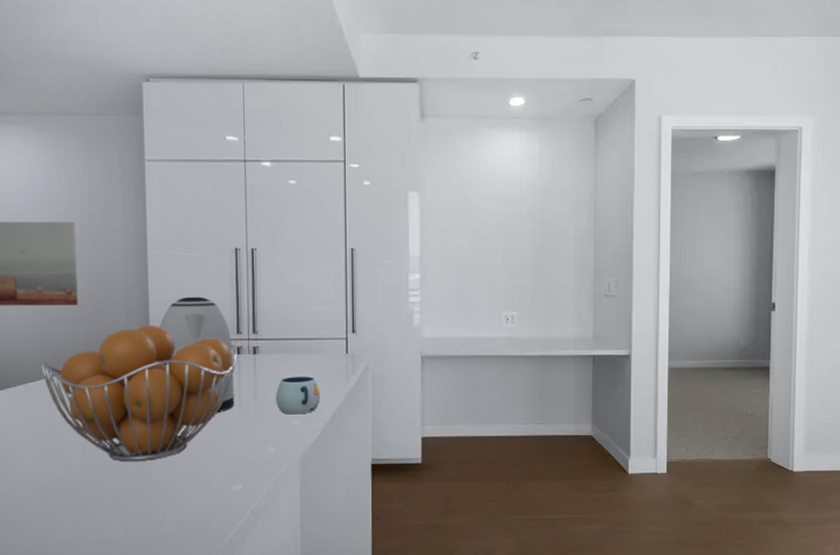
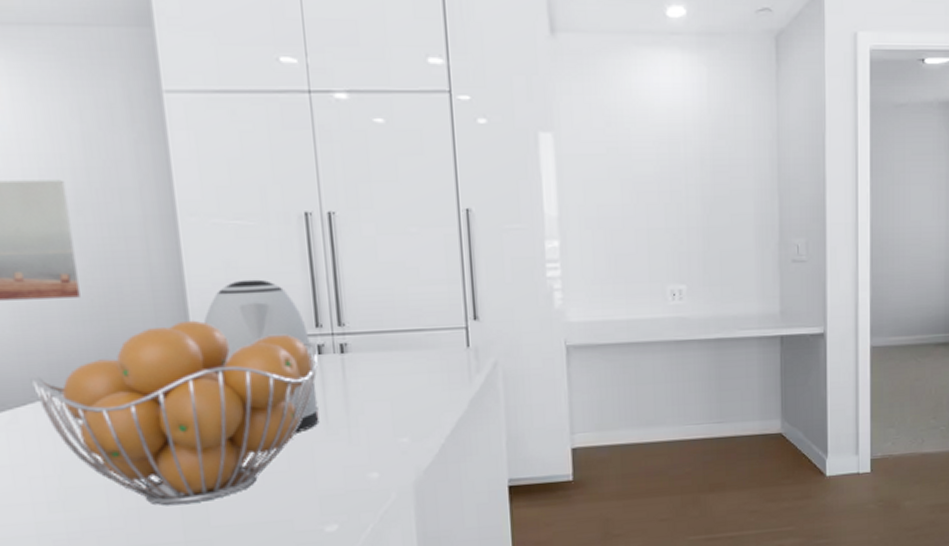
mug: present [276,376,321,415] -> none [375,379,437,430]

